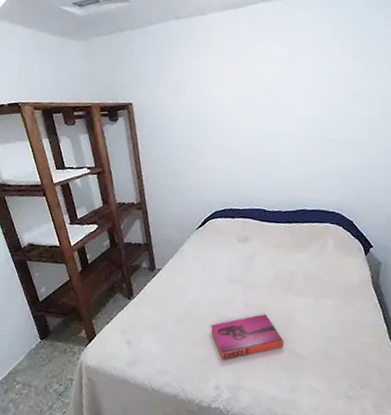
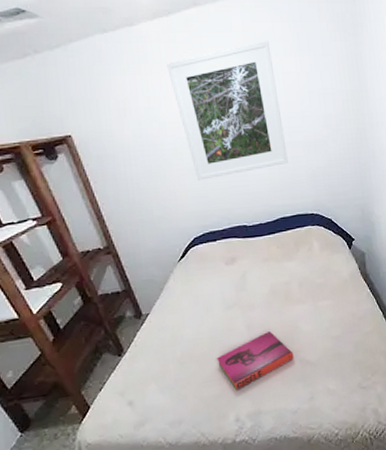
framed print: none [225,38,327,161] -> present [167,40,288,181]

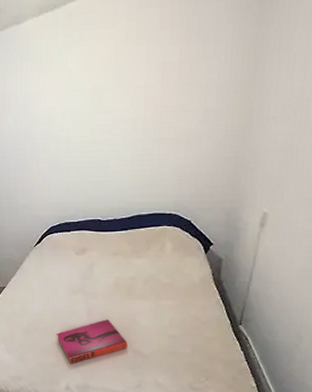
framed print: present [167,40,288,181] -> none [46,27,154,174]

